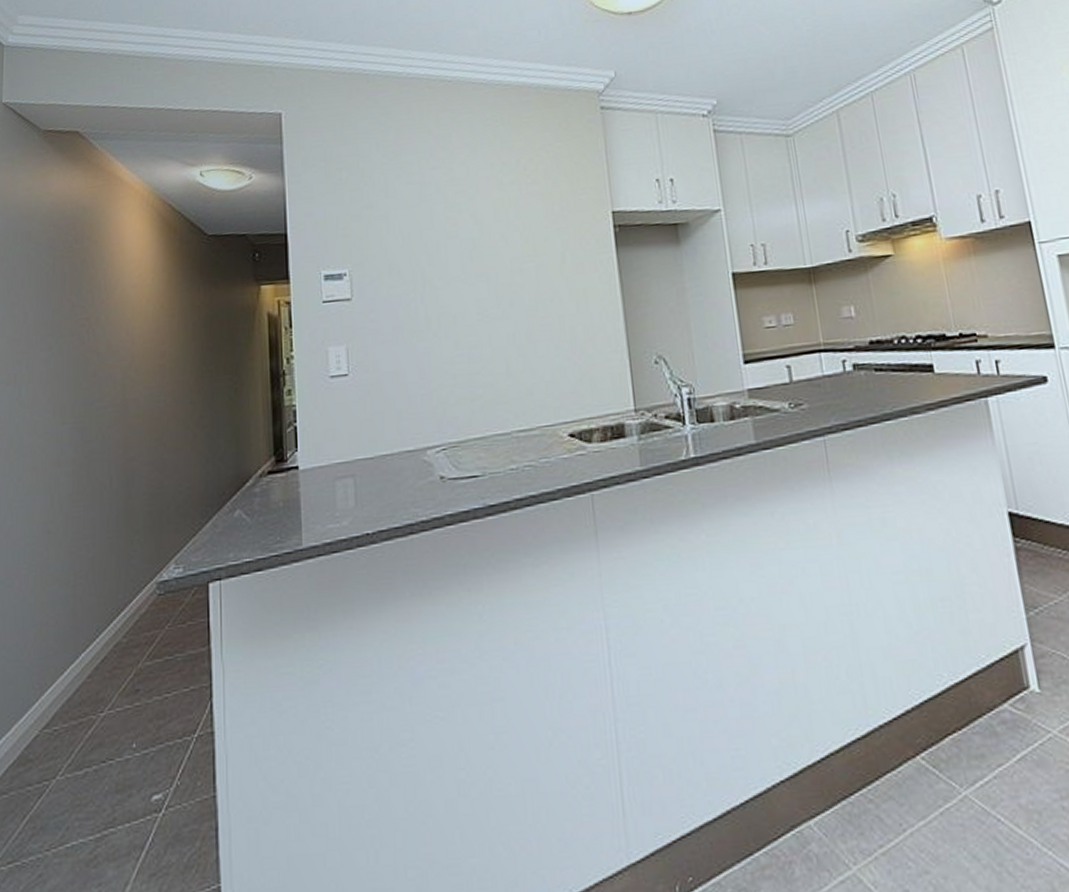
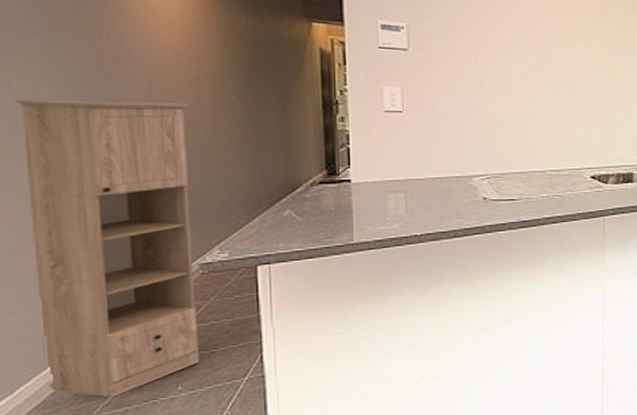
storage cabinet: none [21,394,155,755] -> present [13,99,200,398]

